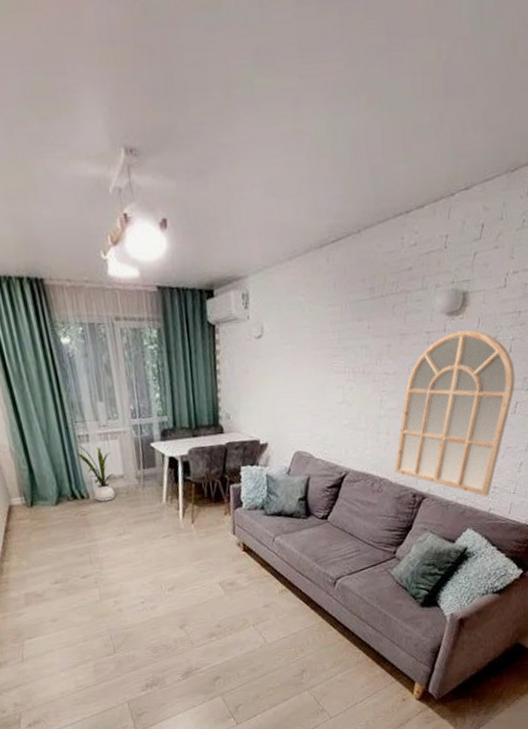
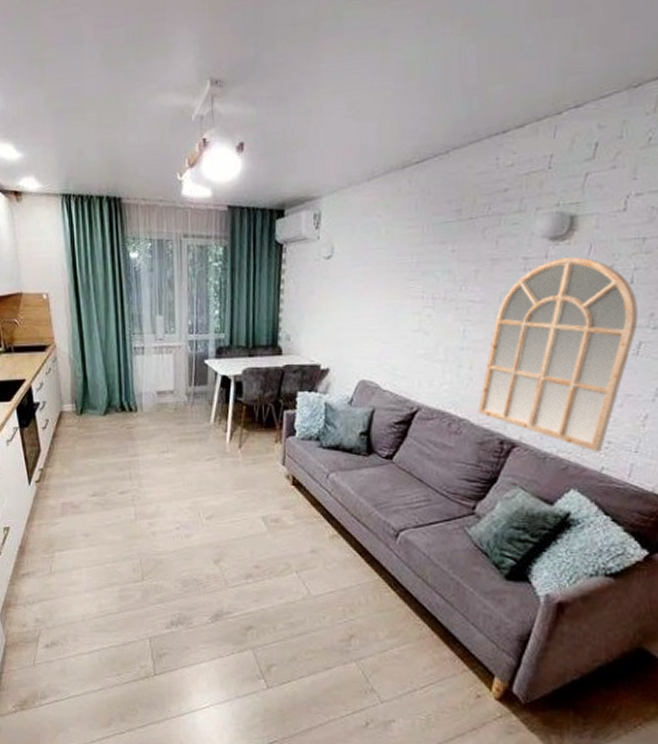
house plant: present [74,445,116,502] -> none [129,357,165,416]

